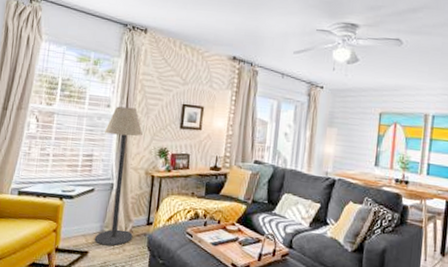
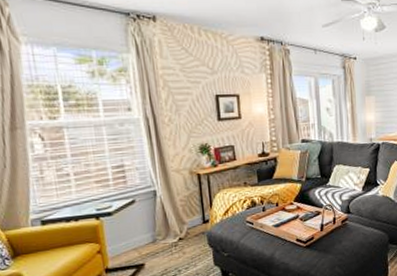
floor lamp: present [94,106,143,247] -> none [131,107,191,254]

